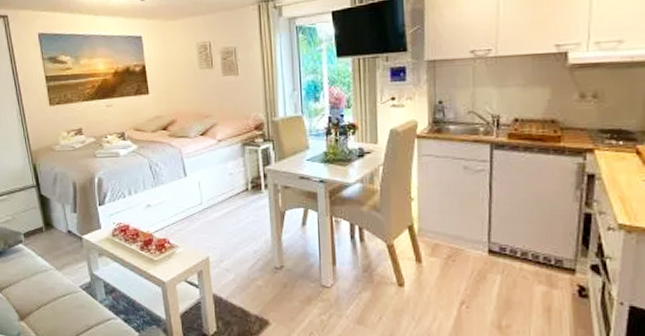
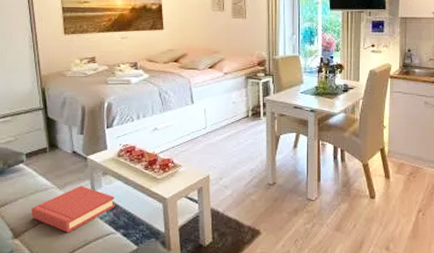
hardback book: none [33,267,113,316] -> present [31,185,115,233]

